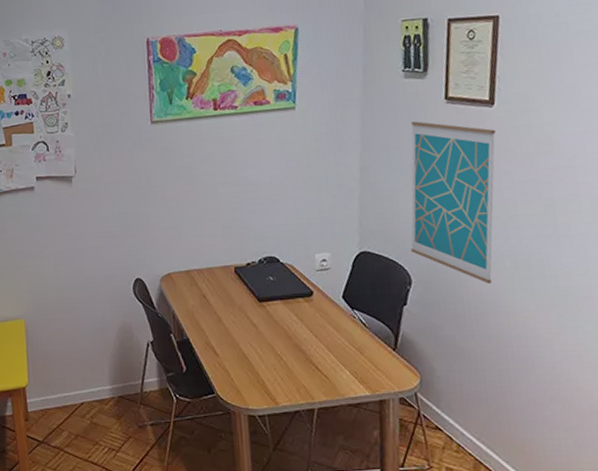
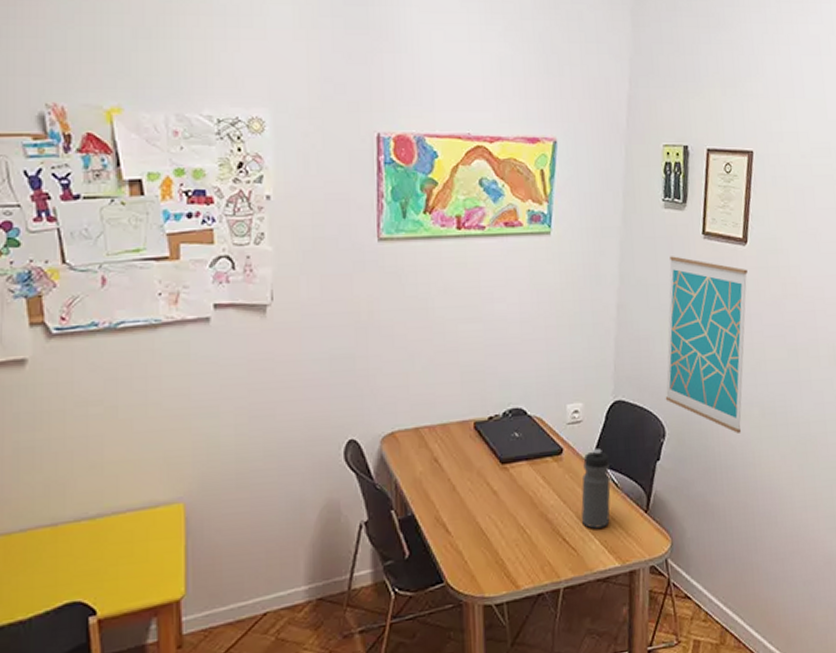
water bottle: none [331,293,359,361] -> present [581,449,611,529]

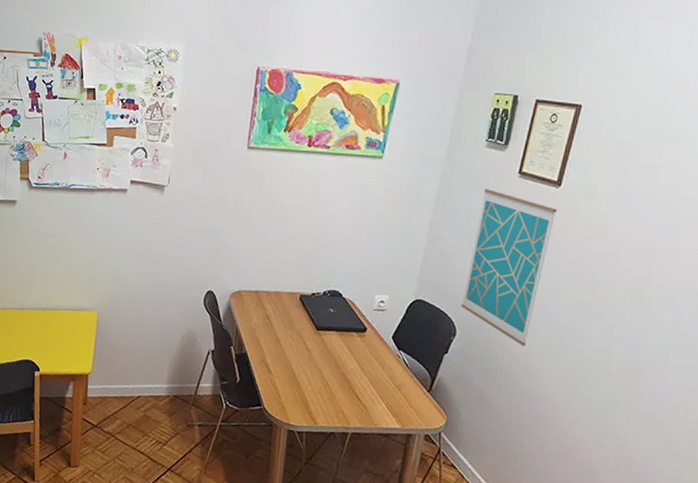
water bottle: present [581,449,611,529] -> none [374,333,404,396]

